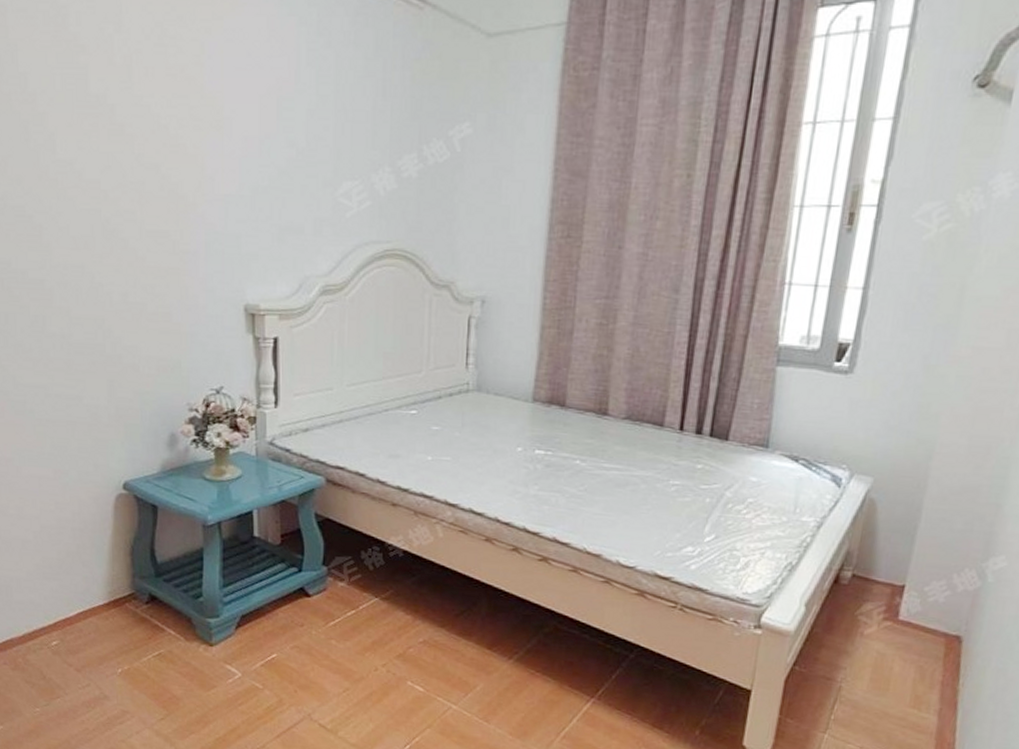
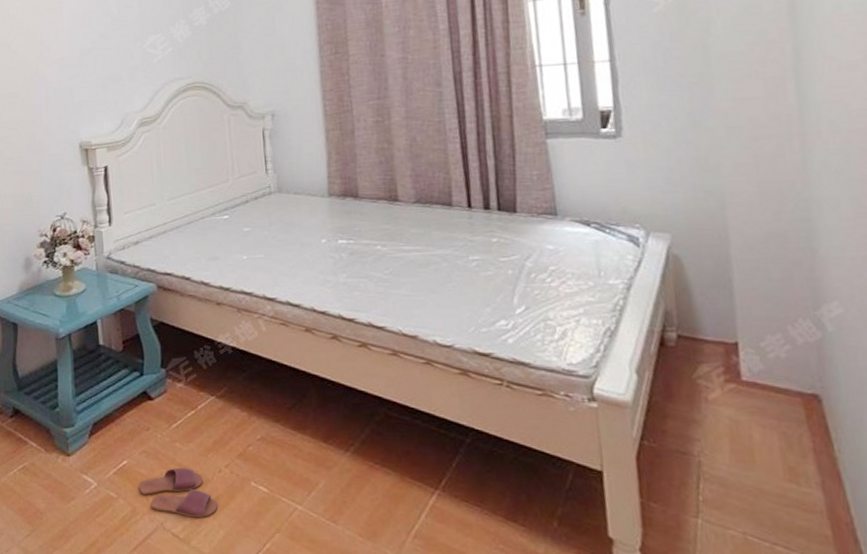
slippers: none [287,664,370,711] -> present [138,467,218,518]

